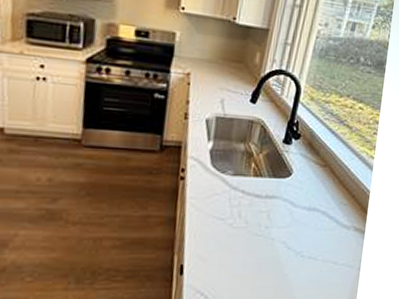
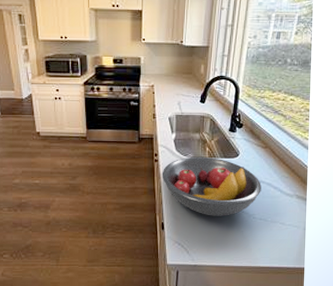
fruit bowl: none [187,174,315,255] -> present [162,156,261,216]

